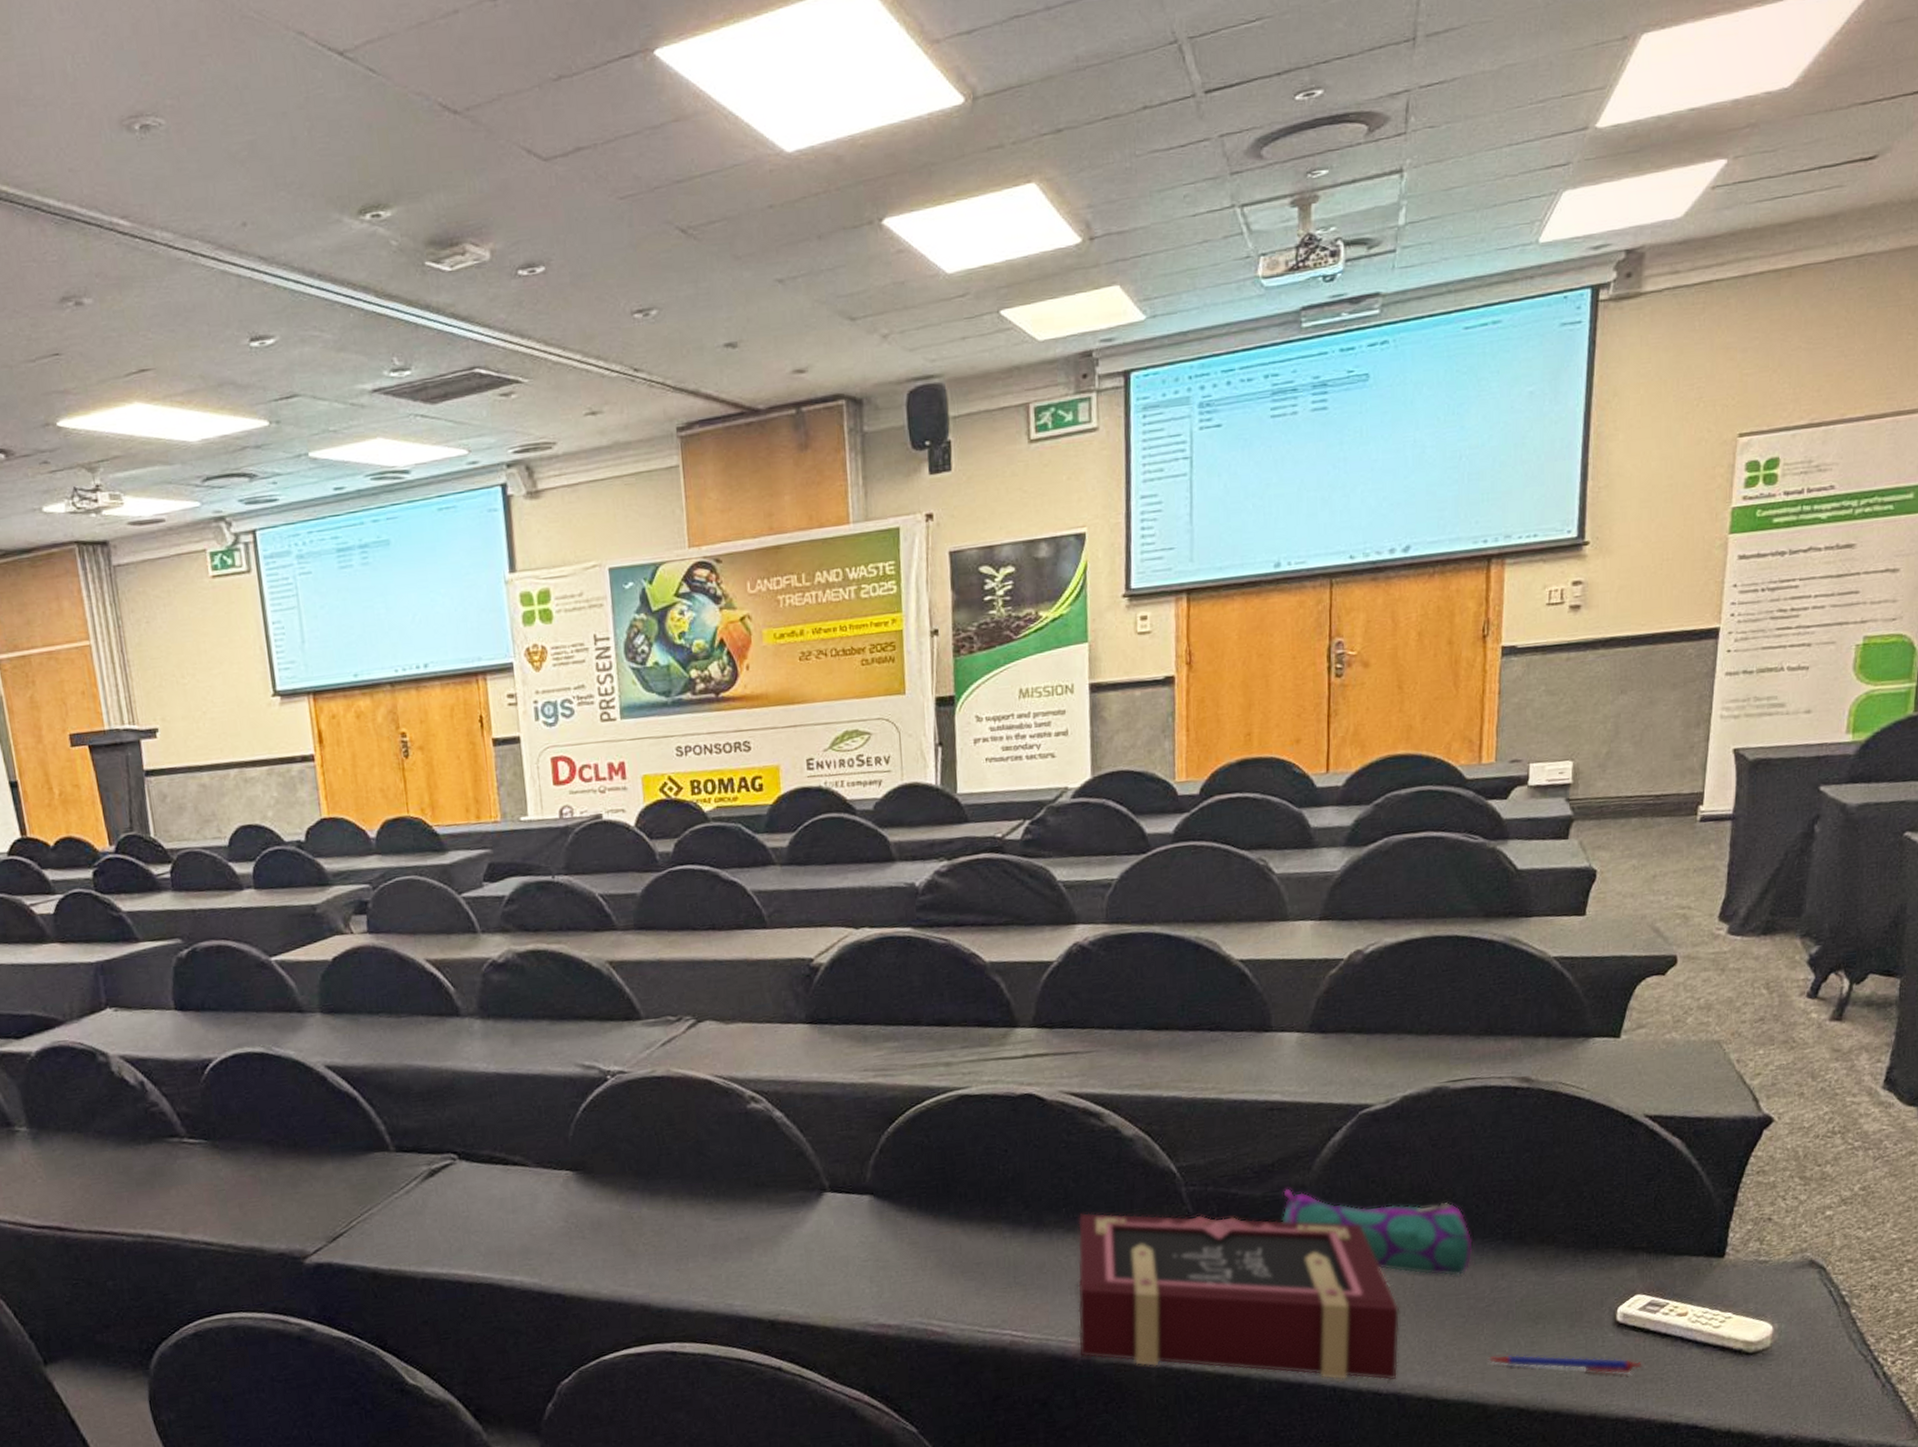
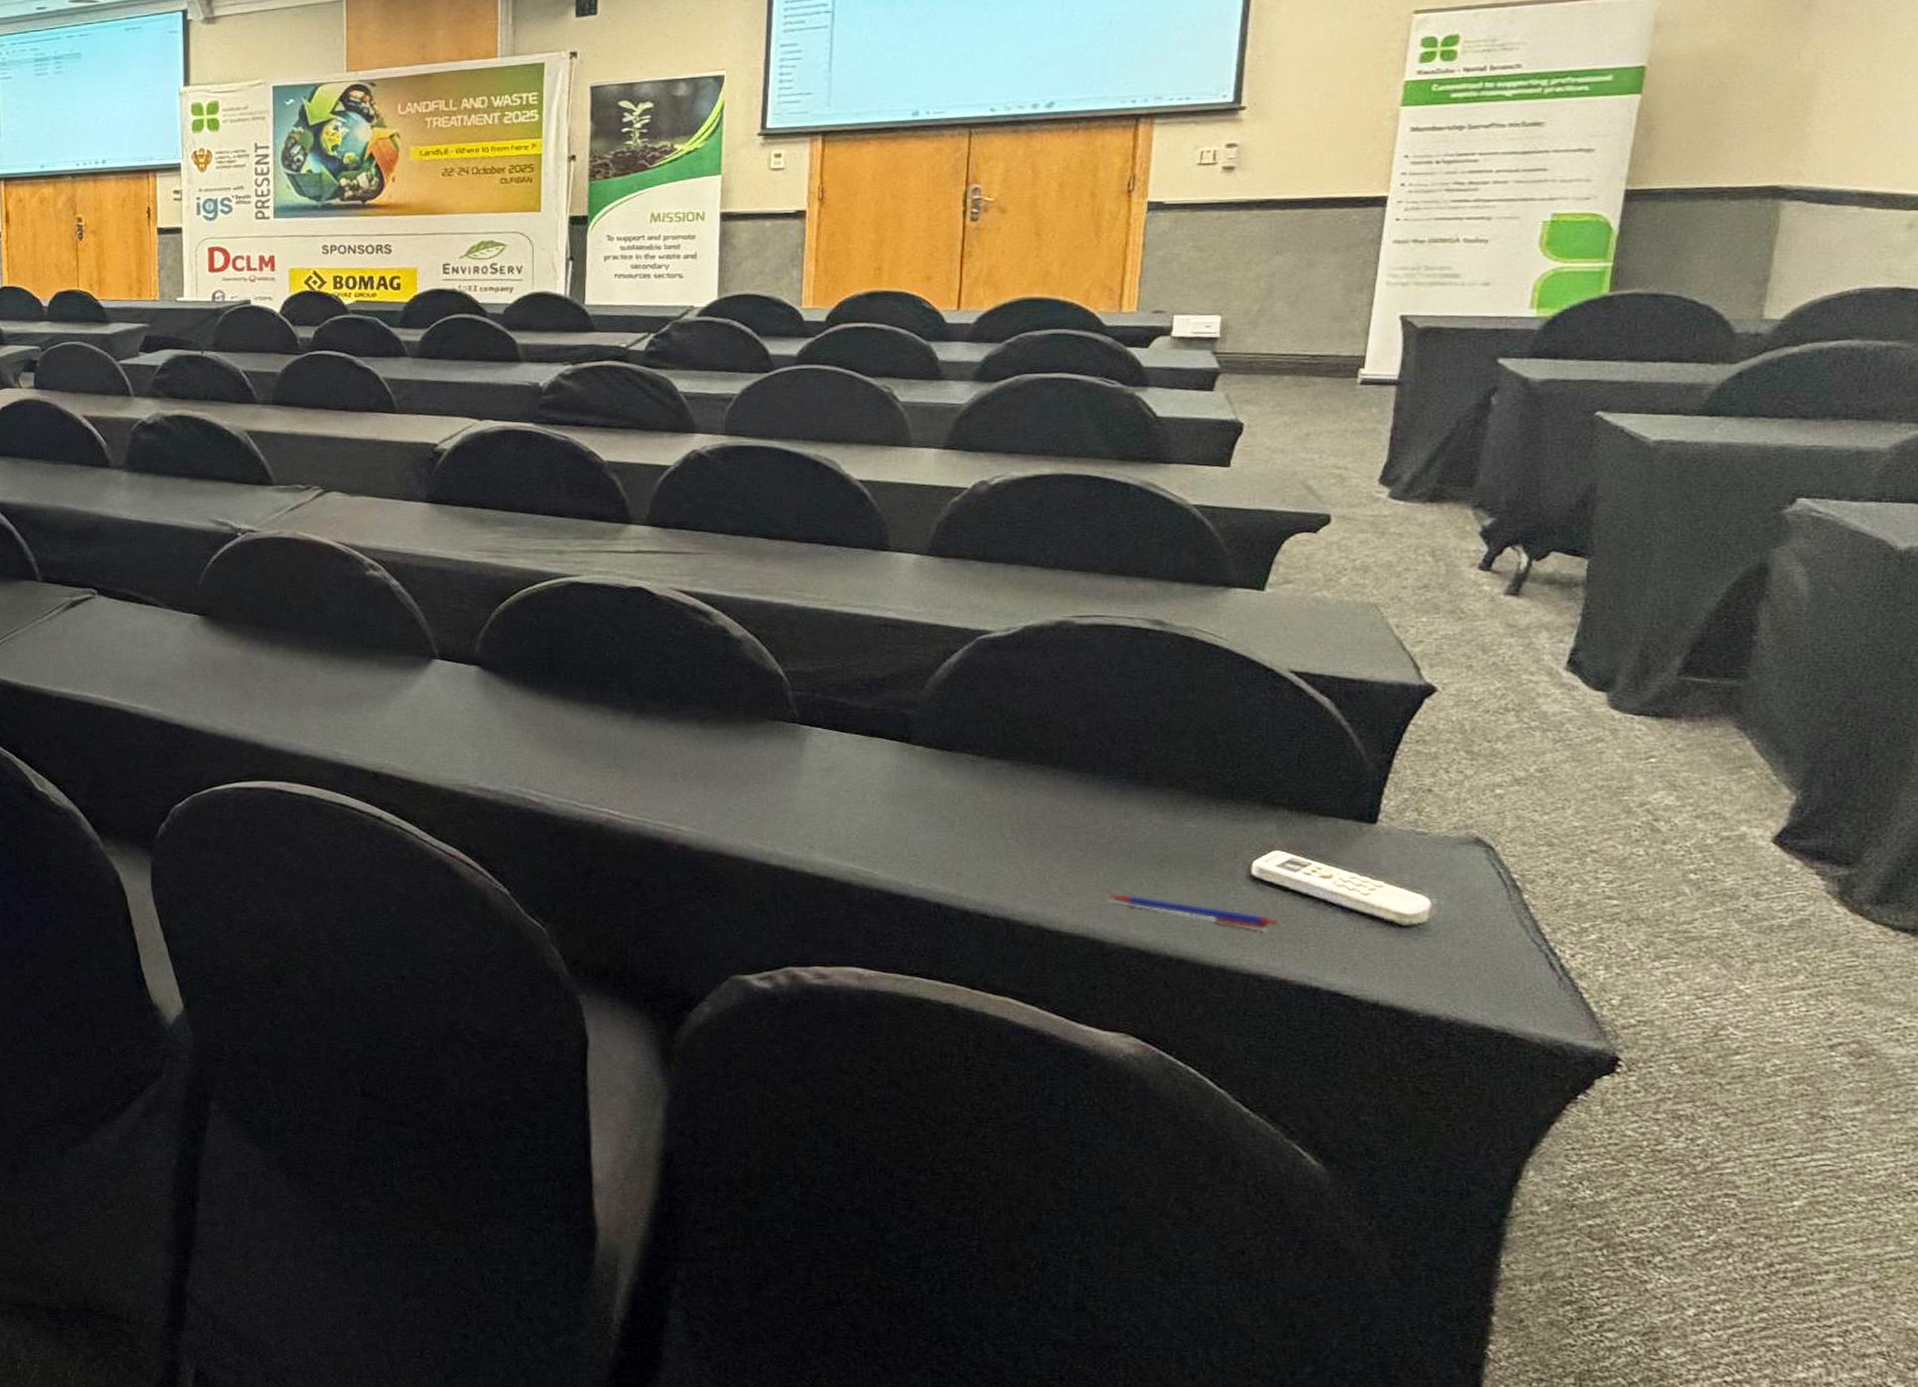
book: present [1077,1212,1400,1381] -> none [676,705,1013,905]
pencil case: present [1282,1188,1473,1277] -> none [891,703,1094,810]

